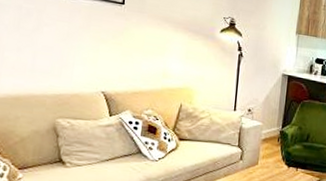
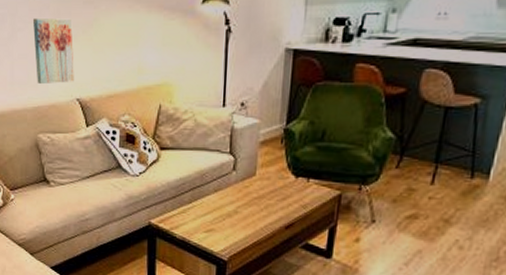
wall art: none [60,17,103,77] -> present [32,17,74,85]

